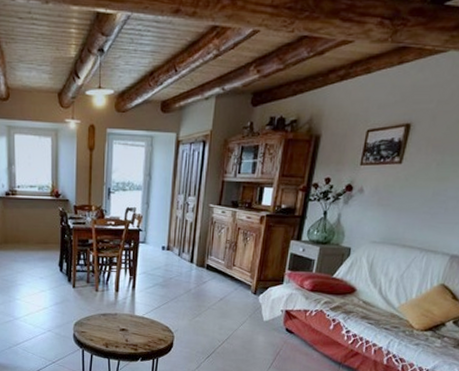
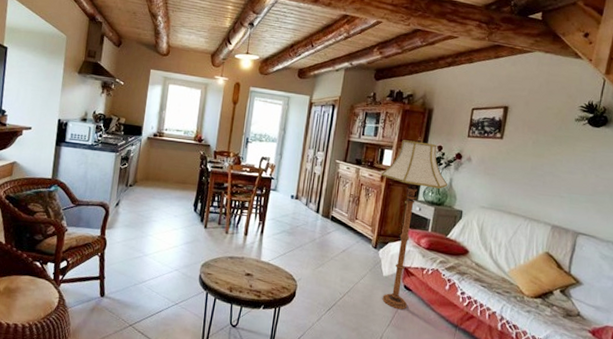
floor lamp: none [260,170,336,352] -> present [380,137,448,310]

